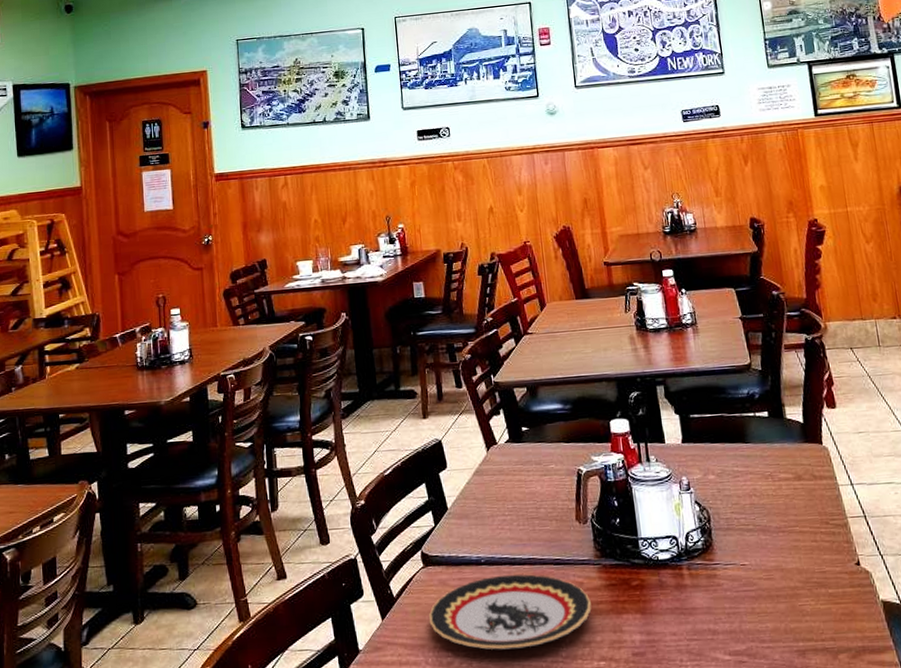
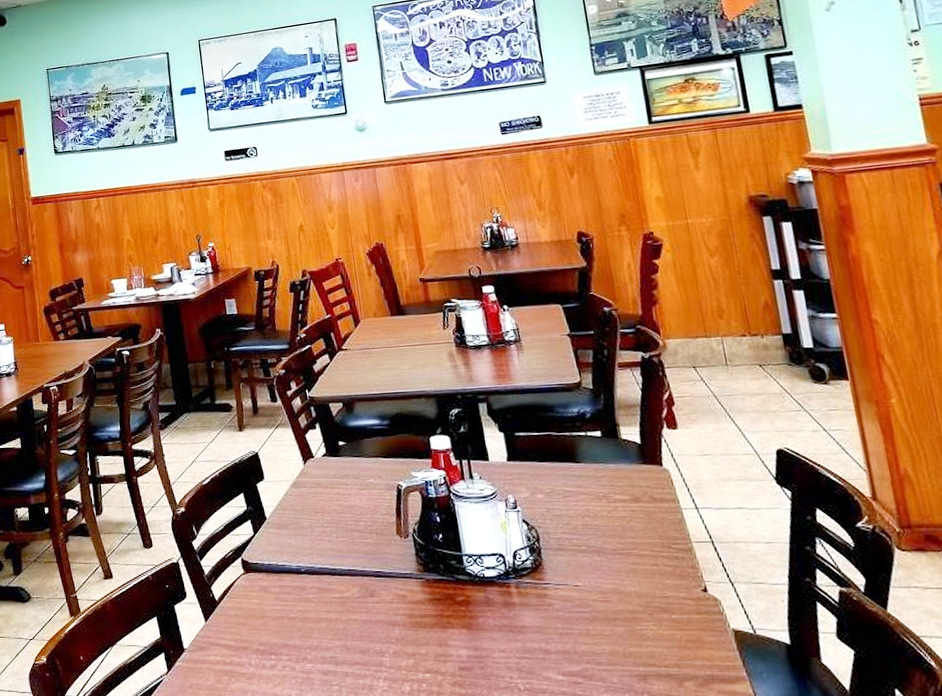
plate: present [428,574,592,650] -> none [250,584,415,656]

